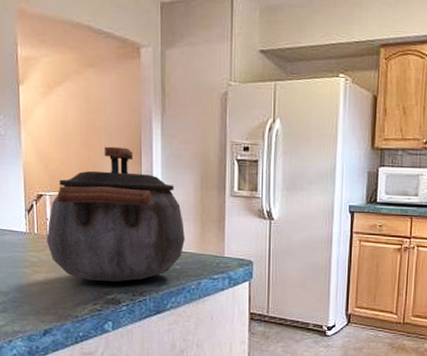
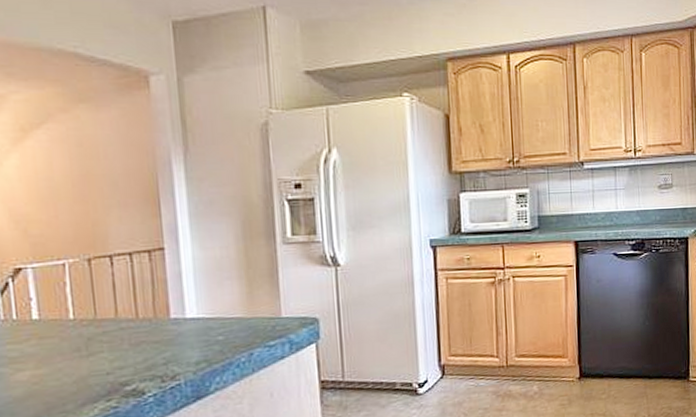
kettle: present [46,146,185,283] -> none [31,197,228,371]

